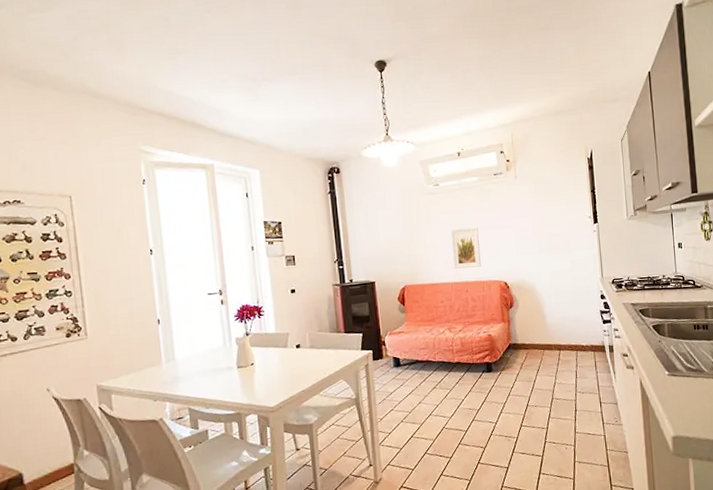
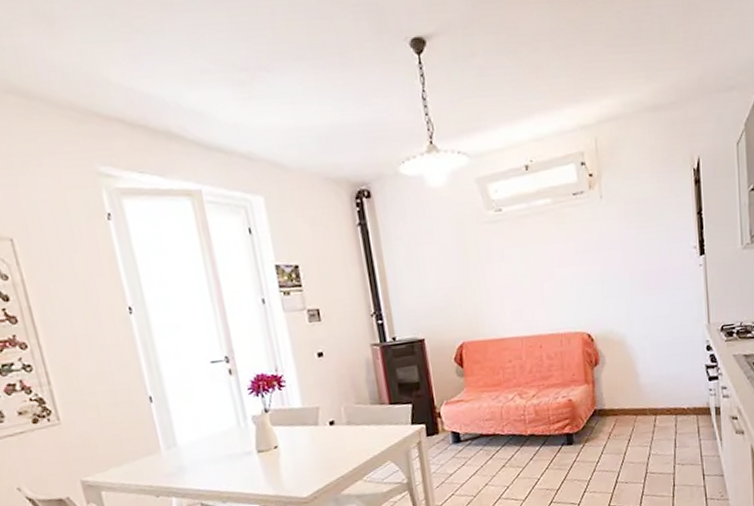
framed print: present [450,227,481,269] -> none [518,264,558,319]

